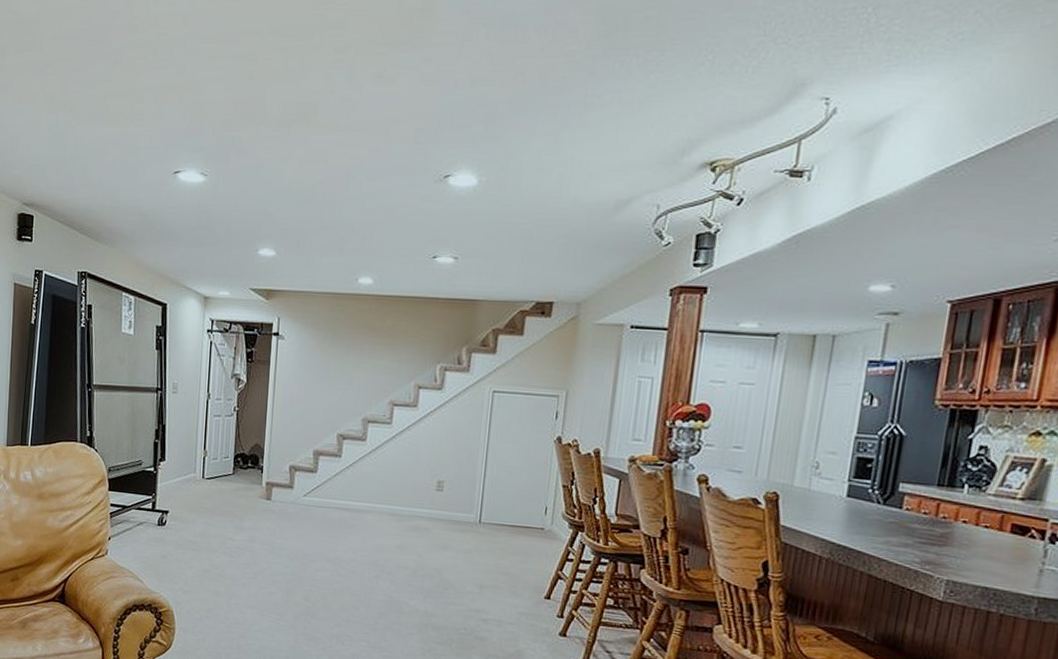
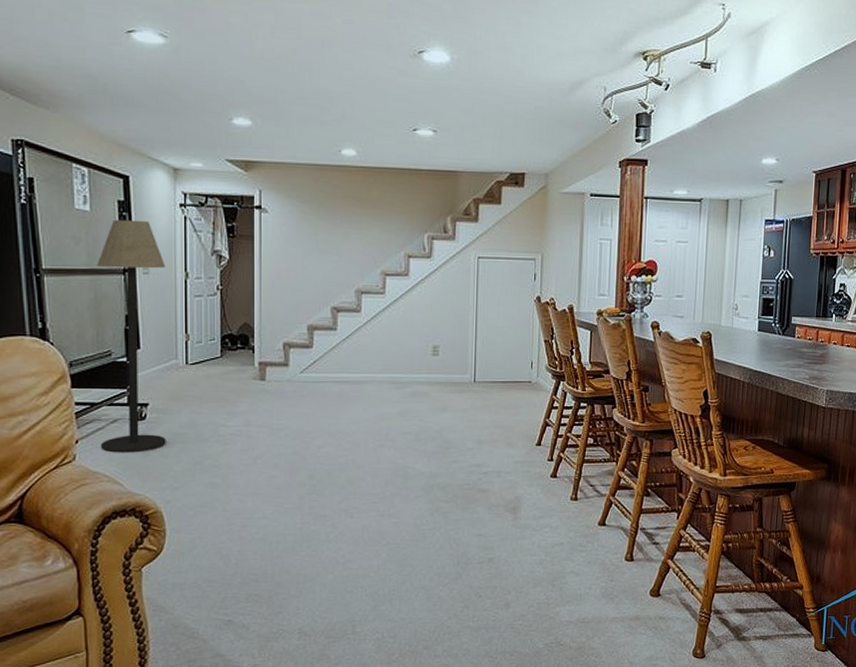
floor lamp: none [127,342,192,555] -> present [97,219,166,453]

